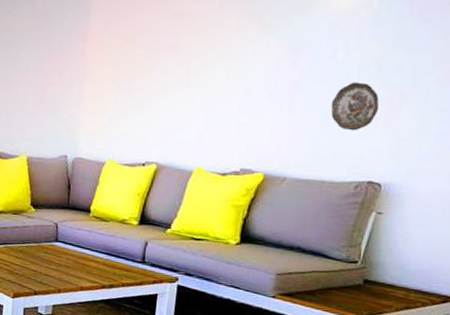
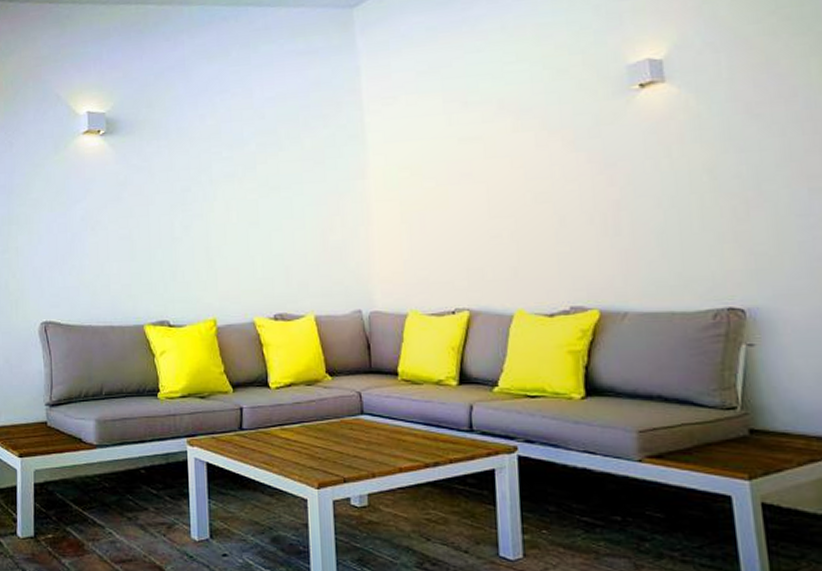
decorative plate: present [330,82,380,131] -> none [664,193,723,250]

